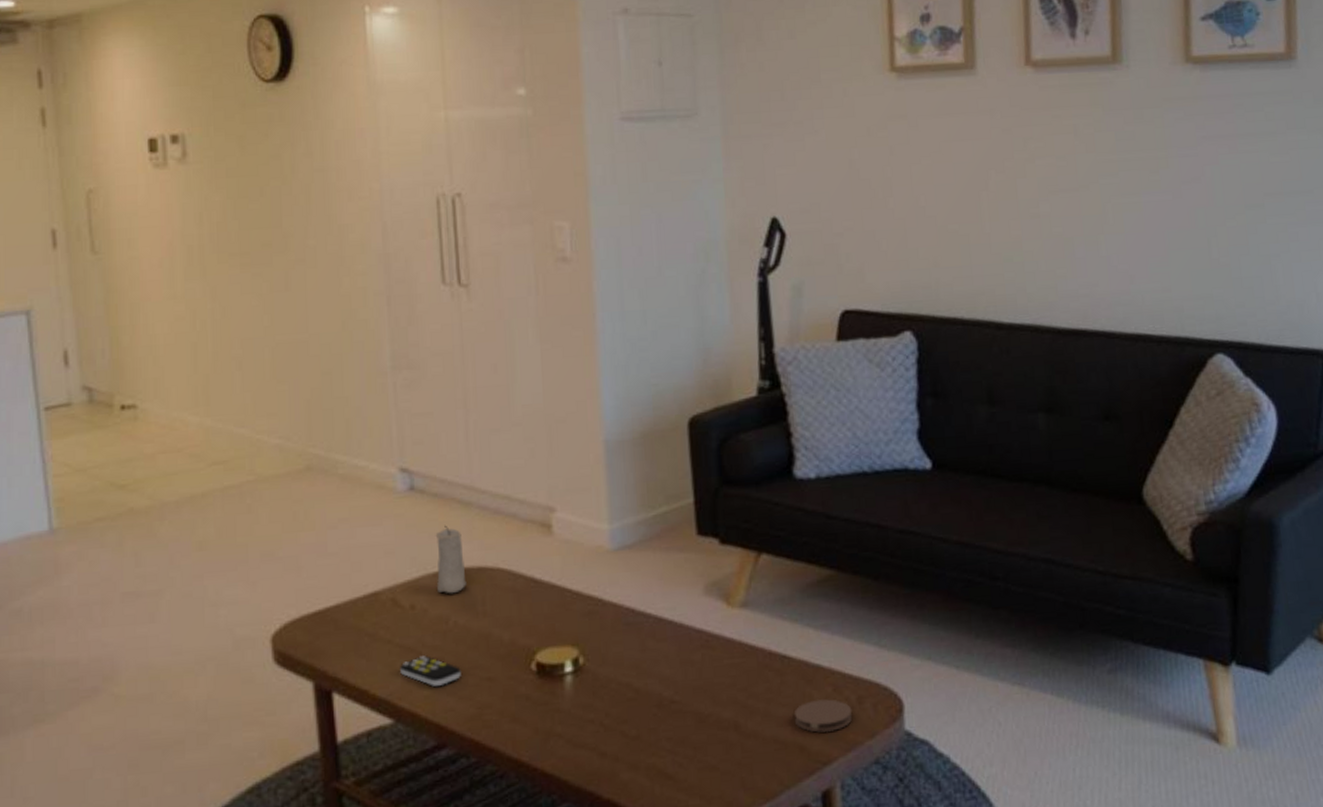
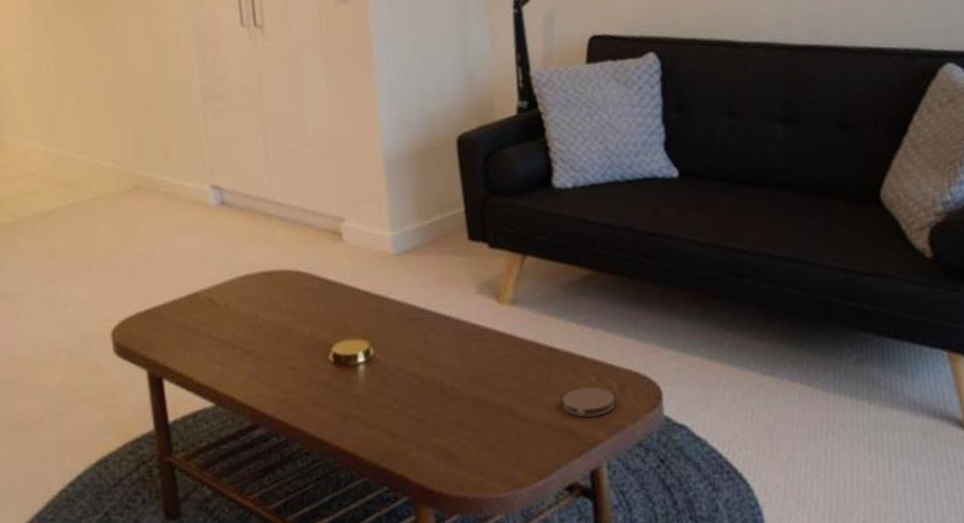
remote control: present [400,655,461,686] -> none [218,348,270,374]
candle: present [435,525,467,594] -> none [243,234,271,294]

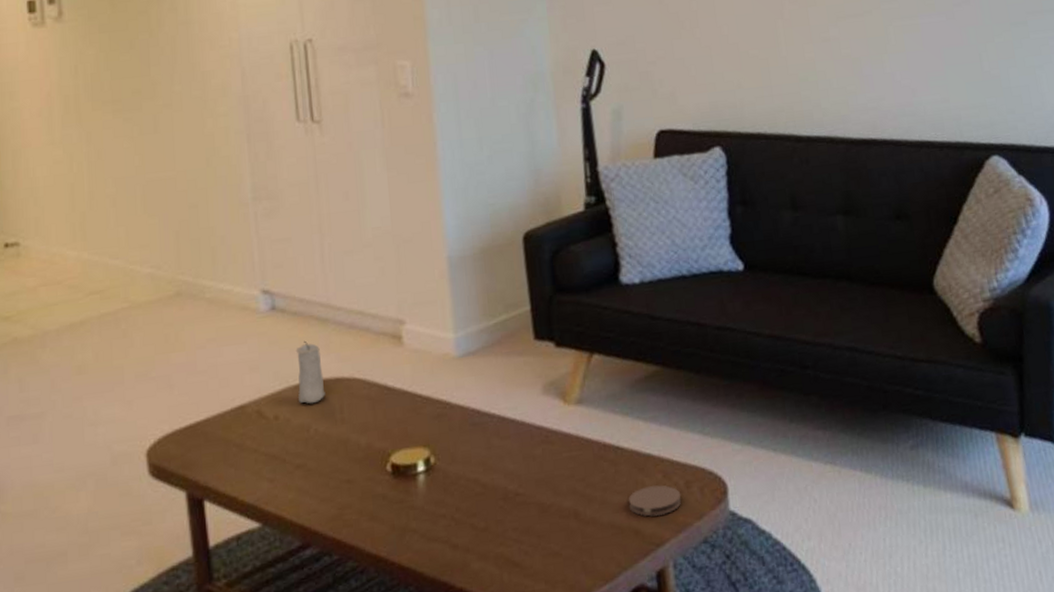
candle: none [243,234,271,294] -> present [295,340,326,404]

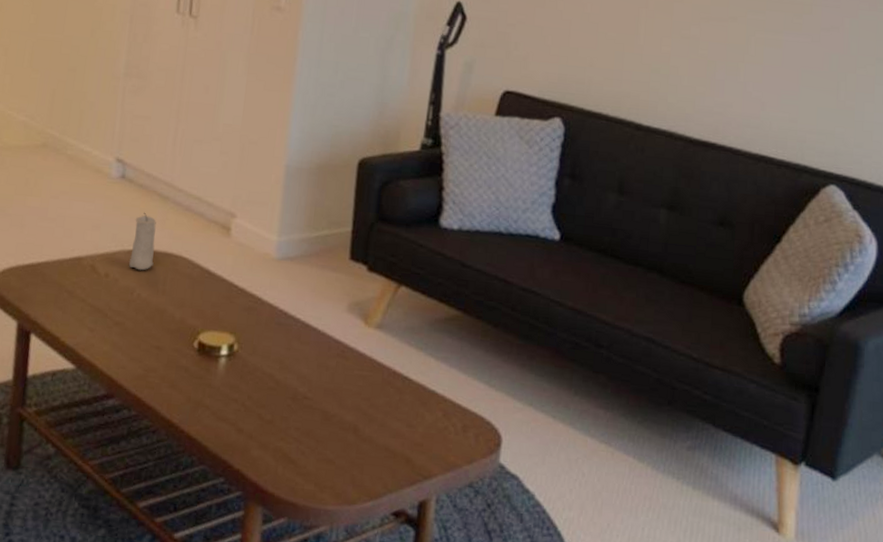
coaster: present [629,484,682,517] -> none [406,420,457,452]

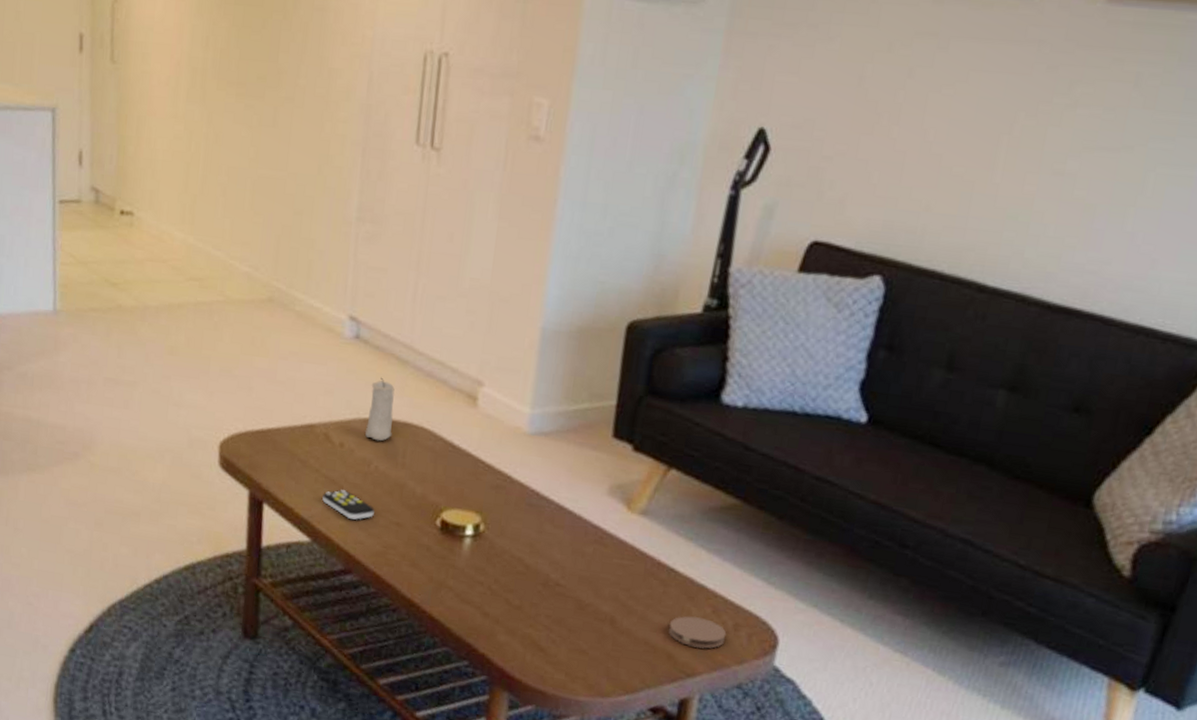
remote control: none [87,317,137,346] -> present [322,489,375,520]
coaster: none [406,420,457,452] -> present [669,616,727,649]

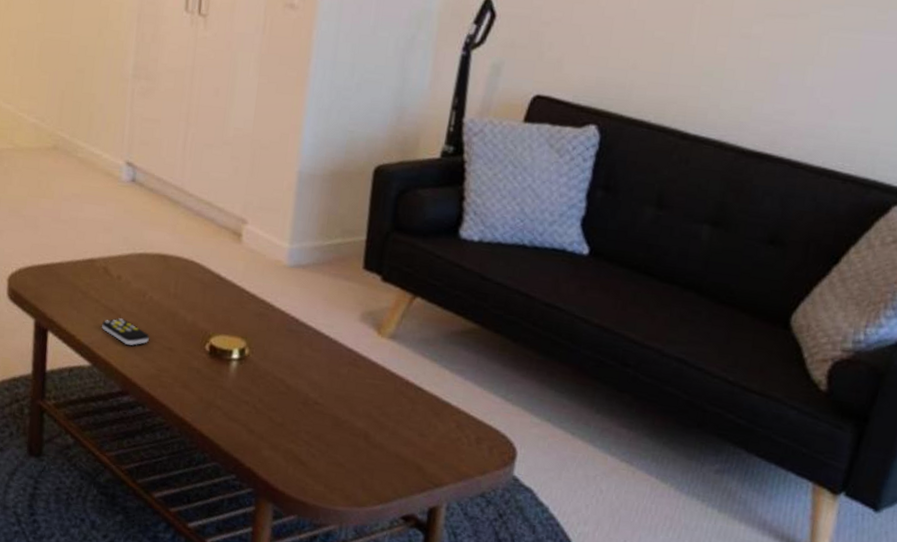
candle: present [365,377,395,442] -> none [140,216,167,274]
coaster: present [669,616,727,649] -> none [418,430,470,461]

